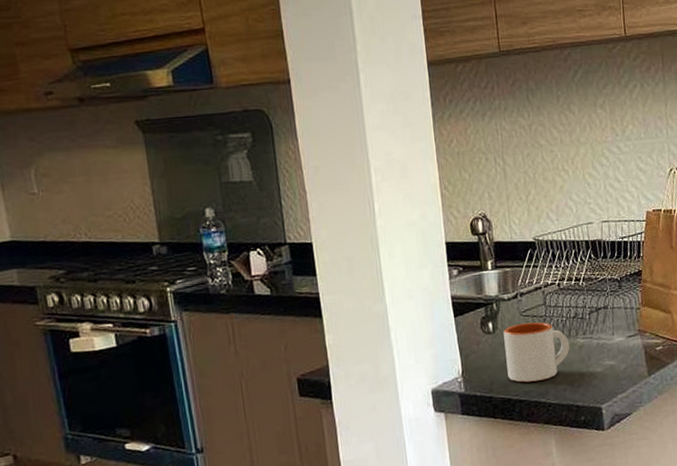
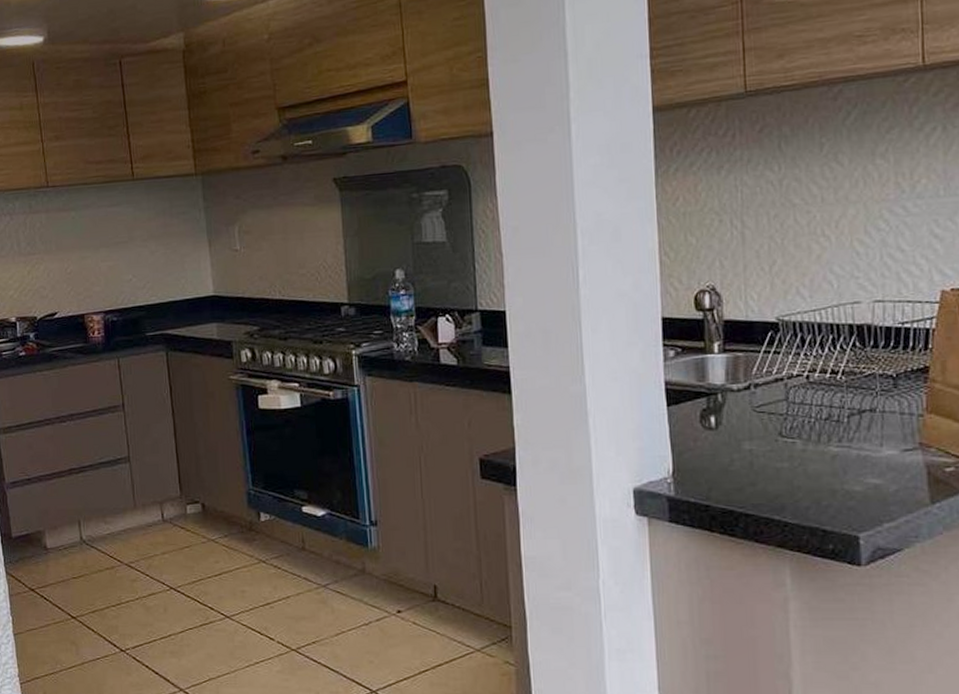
mug: present [503,322,570,383] -> none [729,420,819,493]

